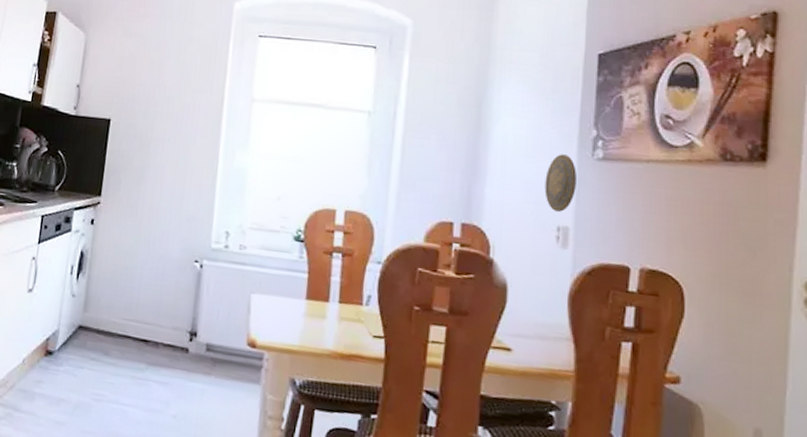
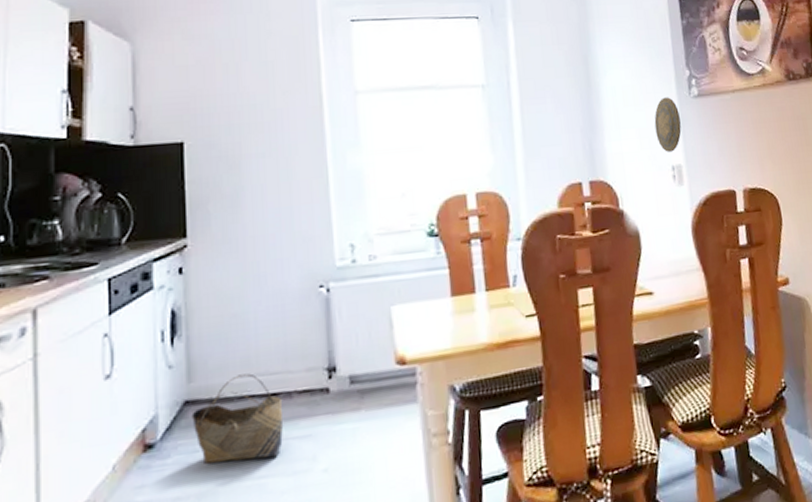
basket: none [82,316,150,392] -> present [192,373,284,464]

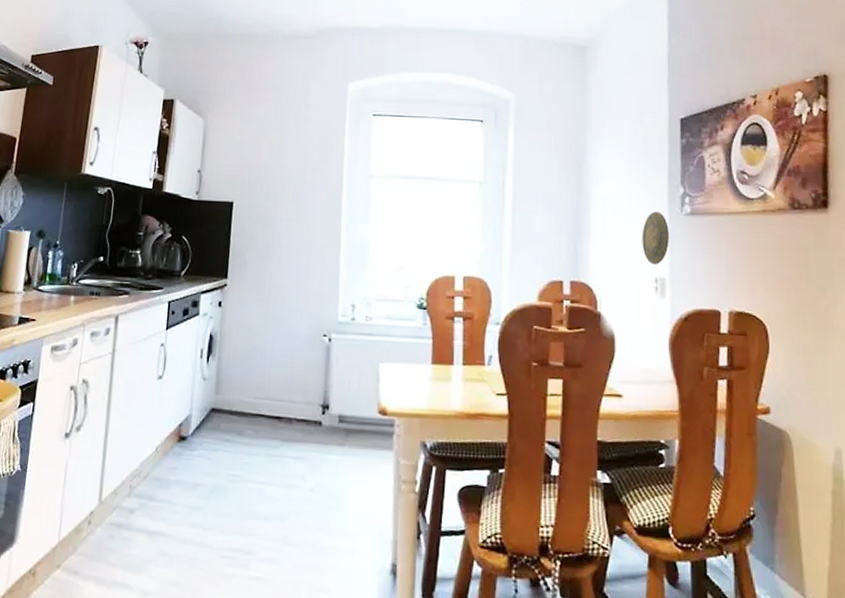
basket: present [192,373,284,464] -> none [215,396,284,470]

